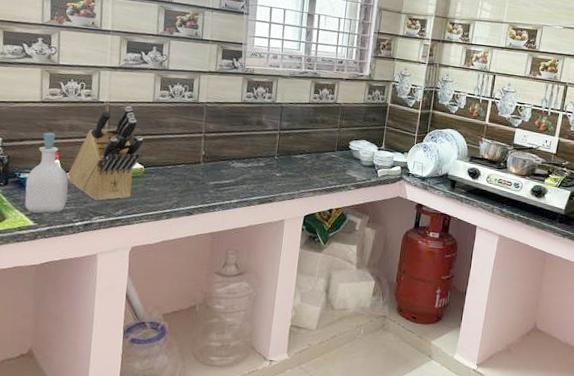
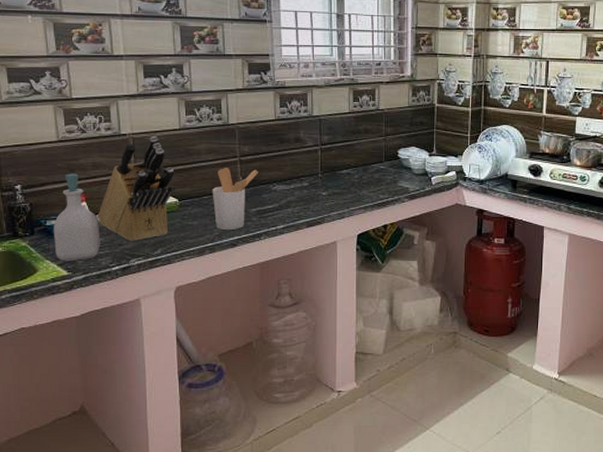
utensil holder: none [175,141,220,200] -> present [212,168,258,229]

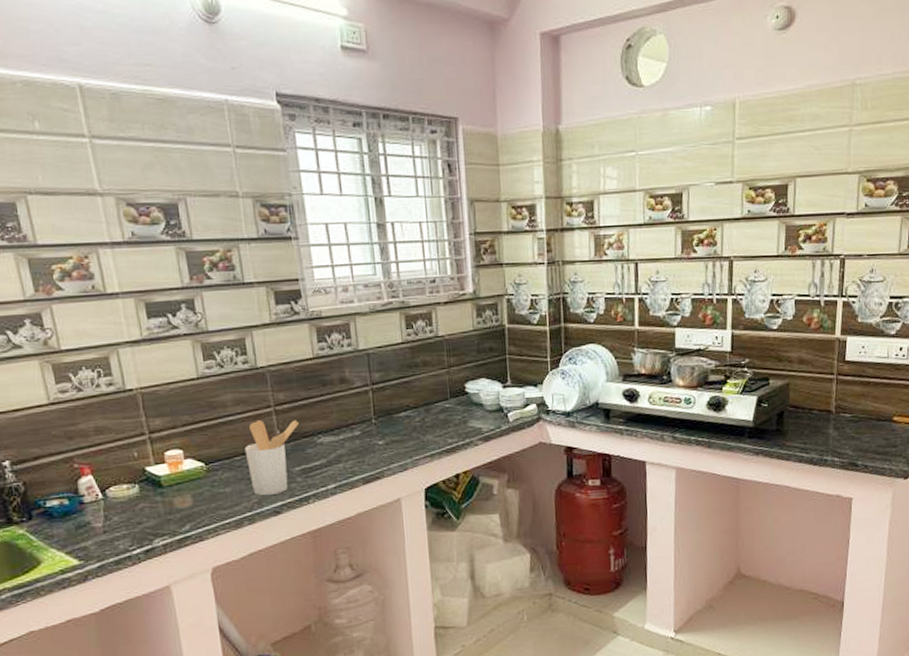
soap bottle: present [53,173,100,260] -> none [55,441,115,548]
knife block: present [98,135,175,242] -> none [108,388,199,519]

